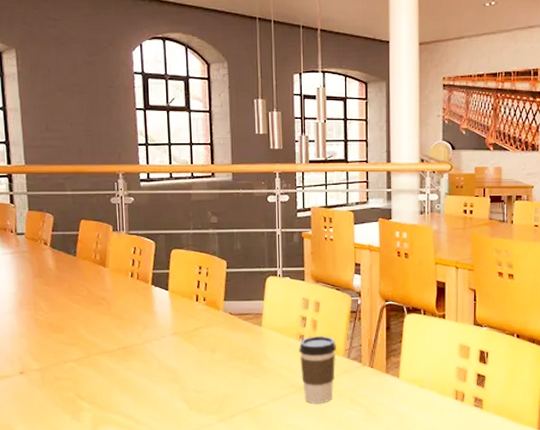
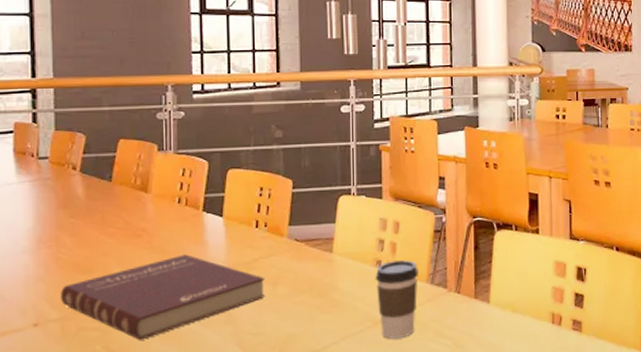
book: none [40,321,206,391] -> present [61,254,266,340]

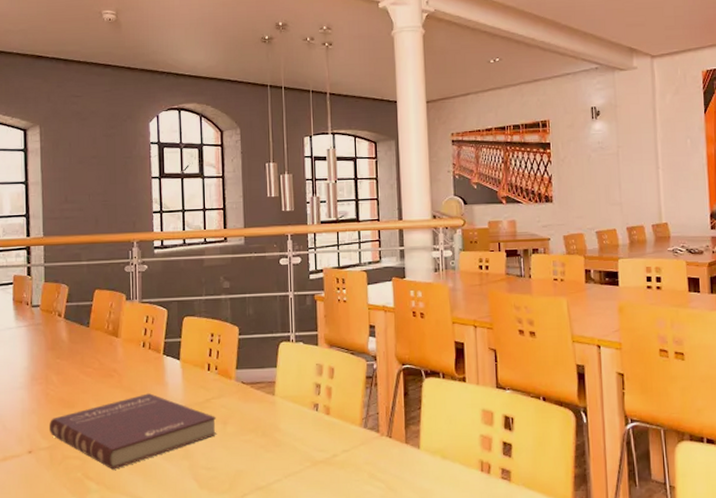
coffee cup: present [375,260,418,339] -> none [313,404,352,479]

